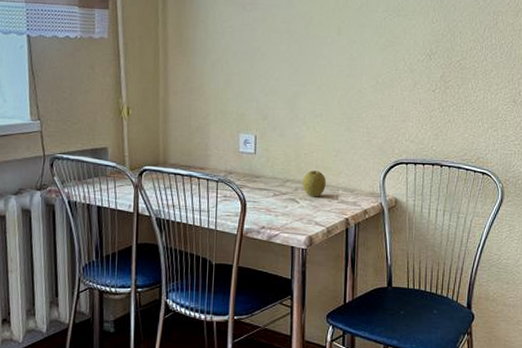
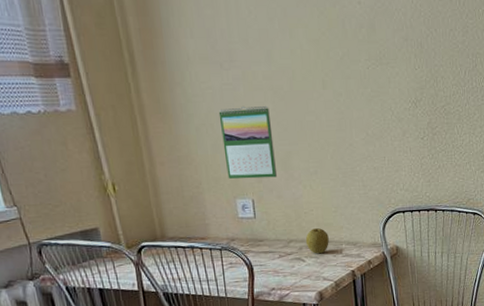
calendar: none [234,45,284,116] -> present [218,105,278,179]

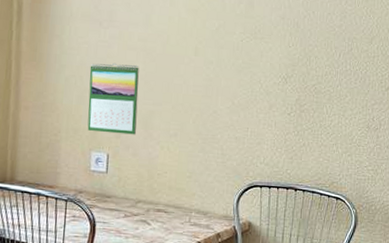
fruit: present [305,228,329,254] -> none [154,191,179,219]

